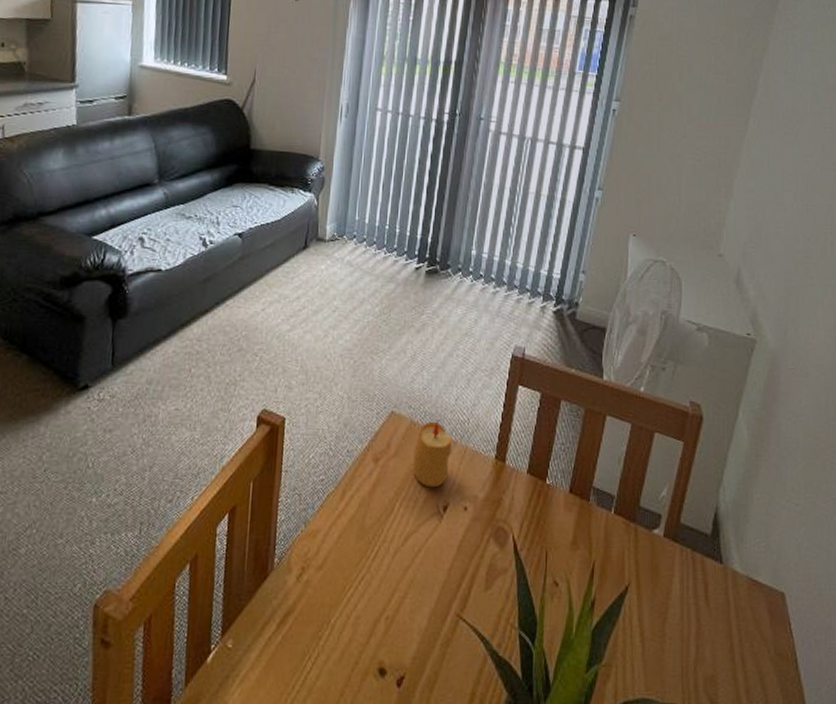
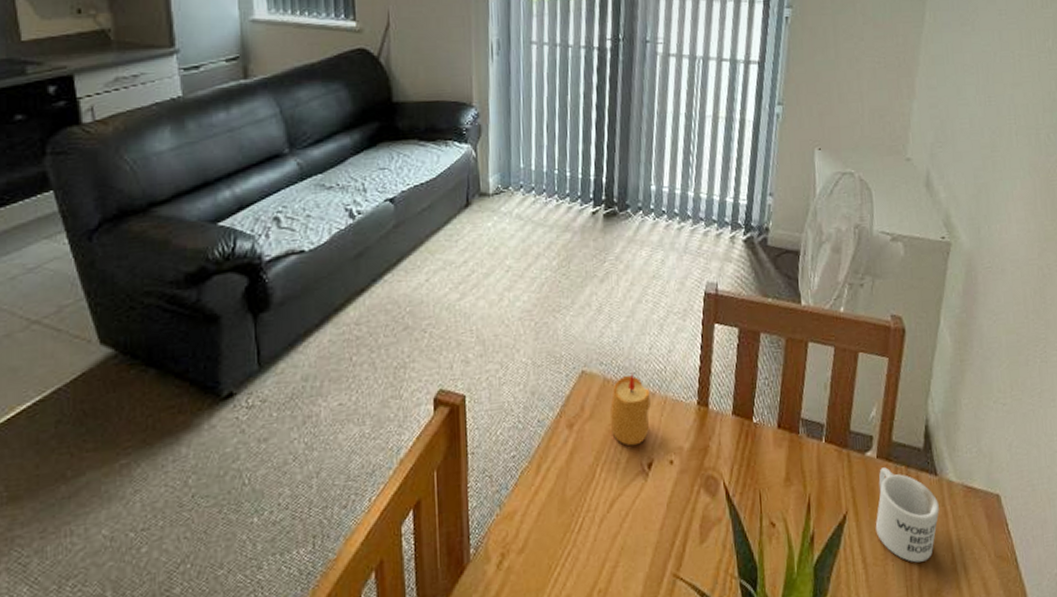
mug: none [656,547,722,645] -> present [875,467,939,563]

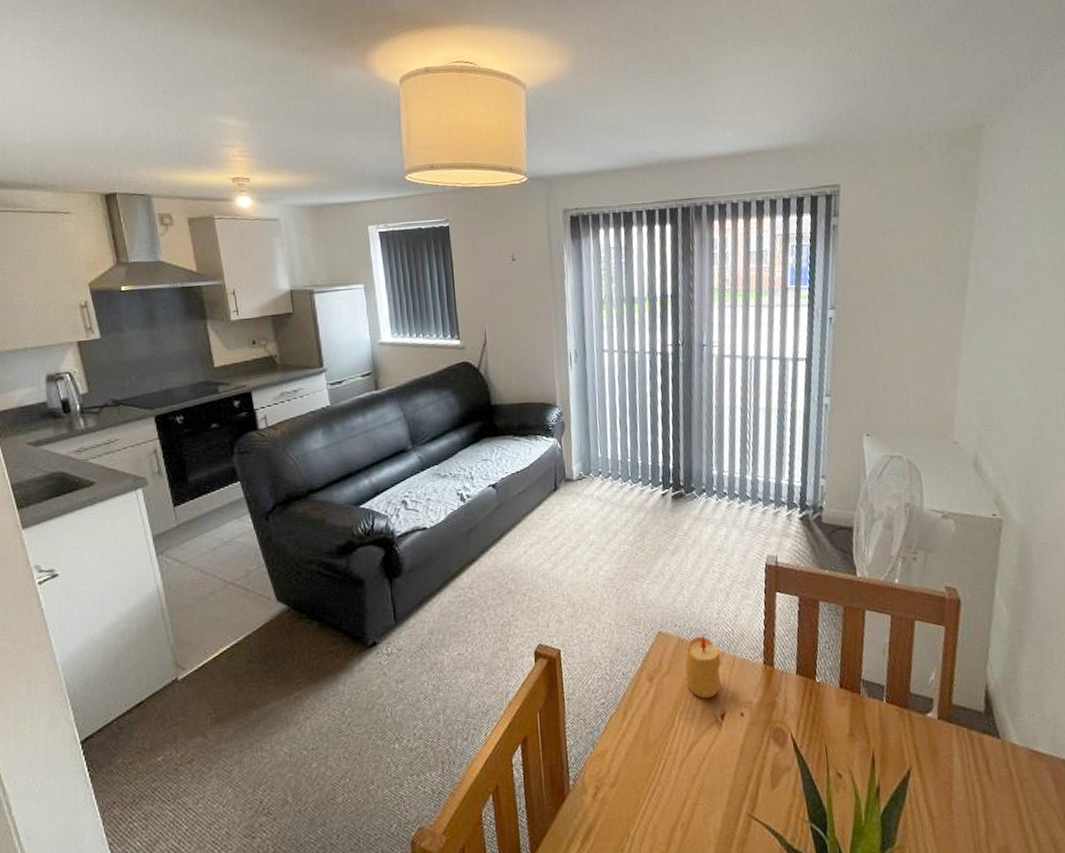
mug: present [875,467,939,563] -> none [939,728,1004,820]

